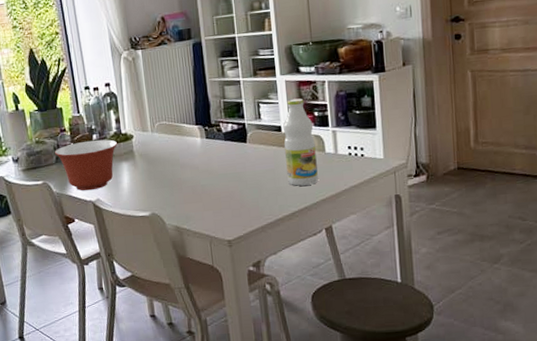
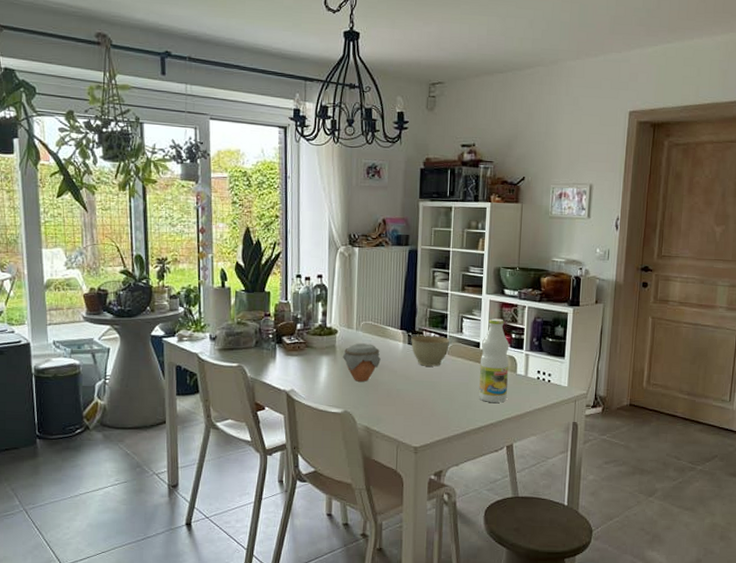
mixing bowl: present [54,139,118,191] -> none [255,329,321,380]
jar: none [141,143,181,183] -> present [342,343,381,382]
planter bowl: none [208,125,249,159] -> present [411,335,449,367]

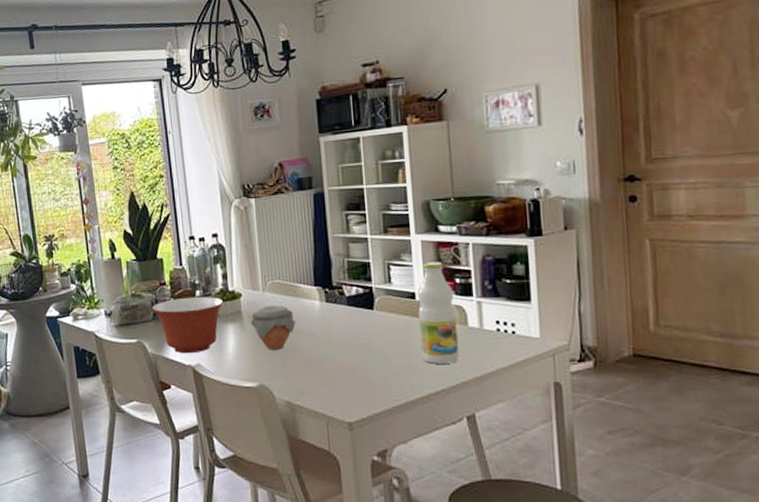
mixing bowl: none [255,329,321,380] -> present [151,296,224,354]
planter bowl: present [411,335,449,367] -> none [329,289,377,326]

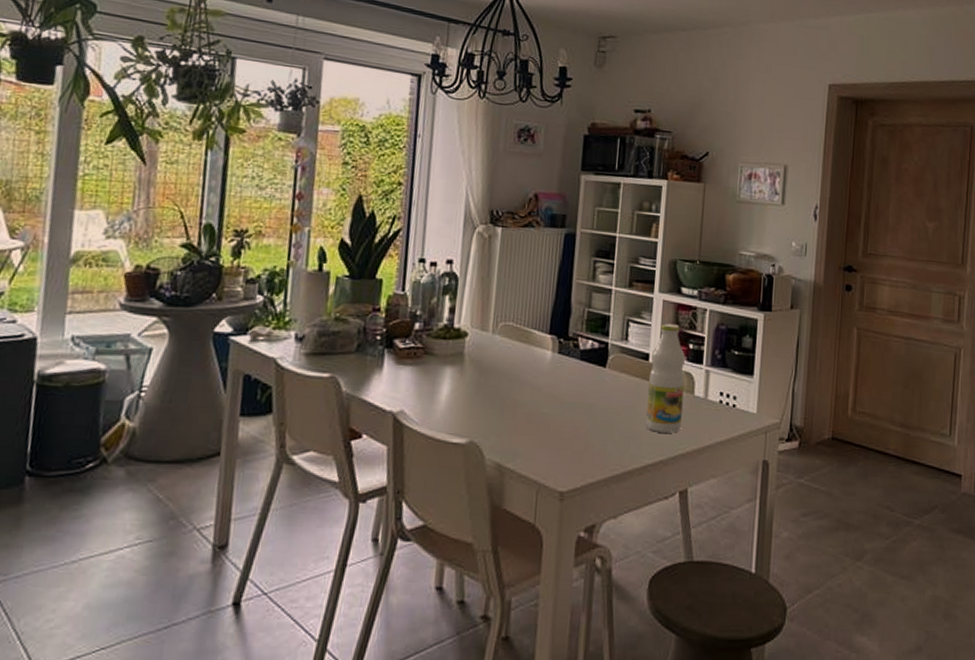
mixing bowl: present [151,296,224,354] -> none [357,329,446,398]
jar: present [250,305,296,350] -> none [471,350,522,402]

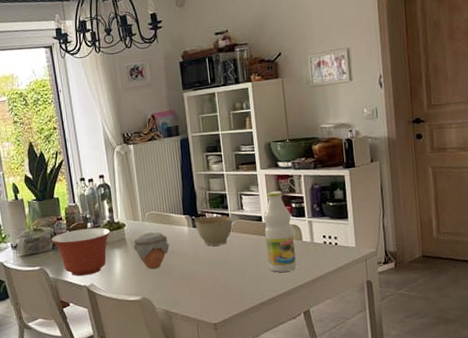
mixing bowl: none [357,329,446,398] -> present [51,227,111,276]
jar: none [471,350,522,402] -> present [133,232,169,269]
planter bowl: none [562,342,611,384] -> present [195,215,233,246]

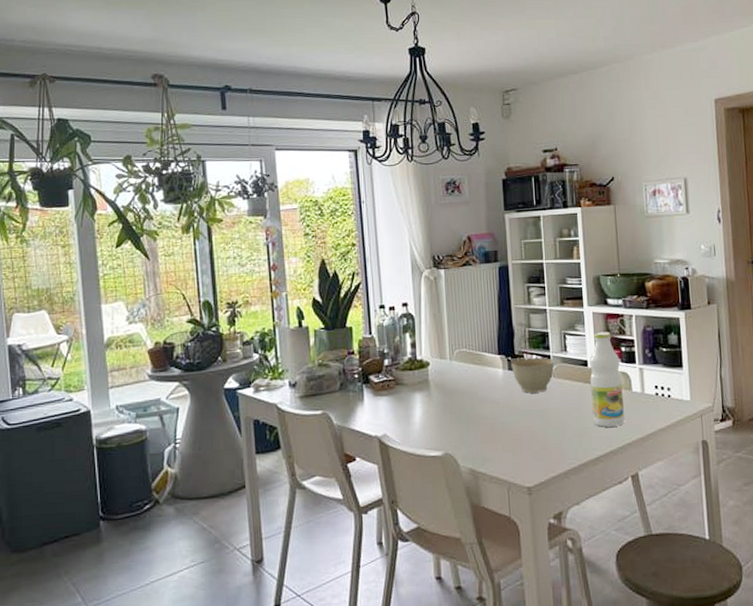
mixing bowl: present [51,227,111,276] -> none [338,365,412,424]
jar: present [133,232,169,269] -> none [437,374,480,418]

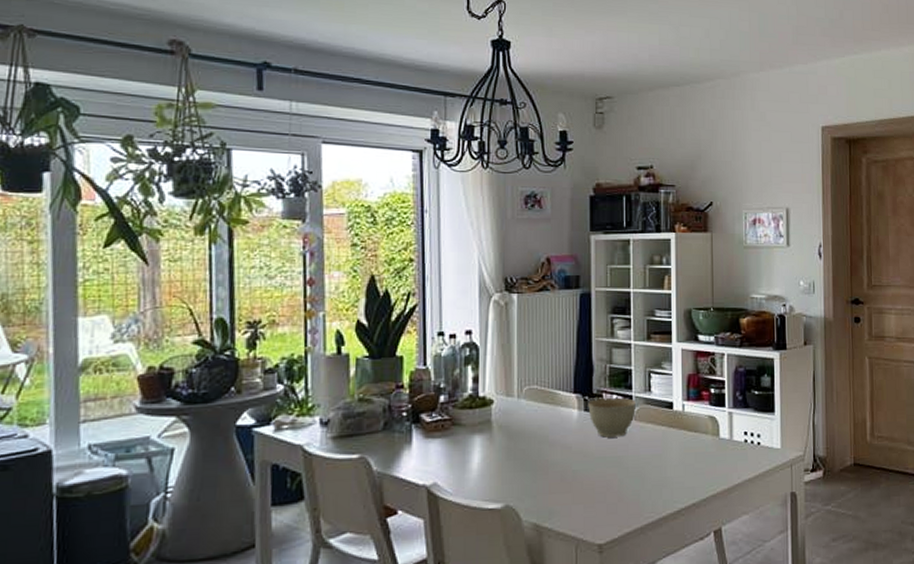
bottle: present [589,332,625,427] -> none [674,371,710,477]

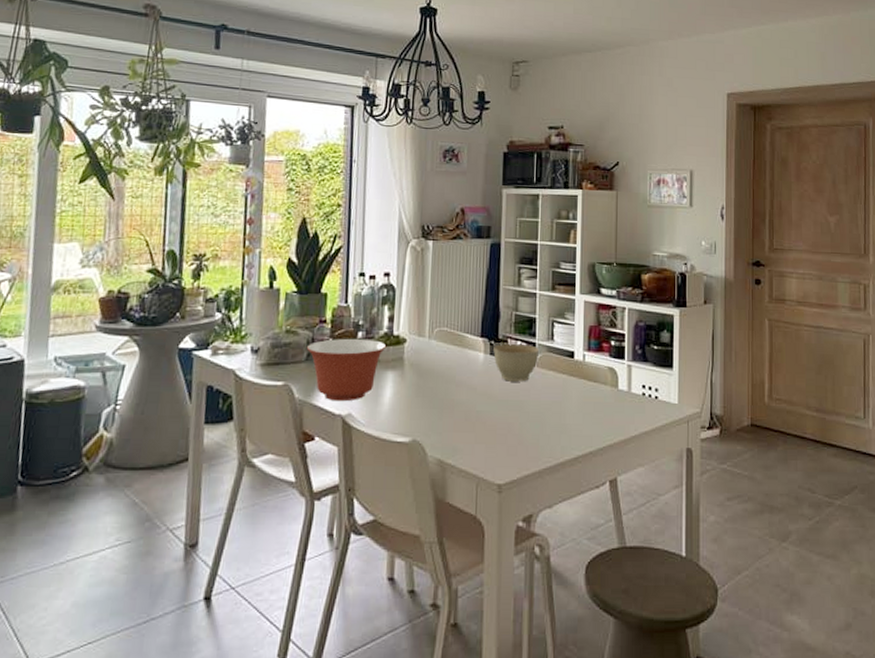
mixing bowl: none [382,402,472,471] -> present [306,338,387,402]

